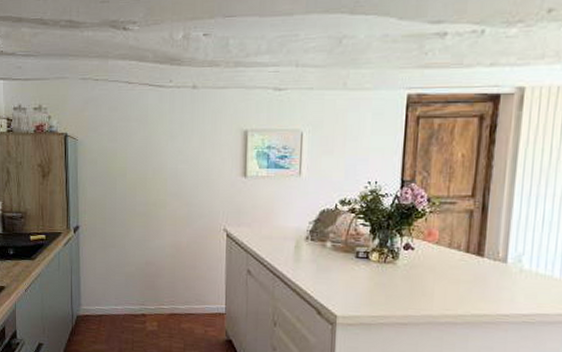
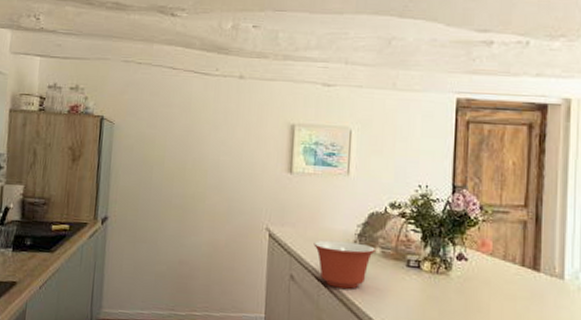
mixing bowl: none [268,237,326,280] -> present [313,240,375,289]

